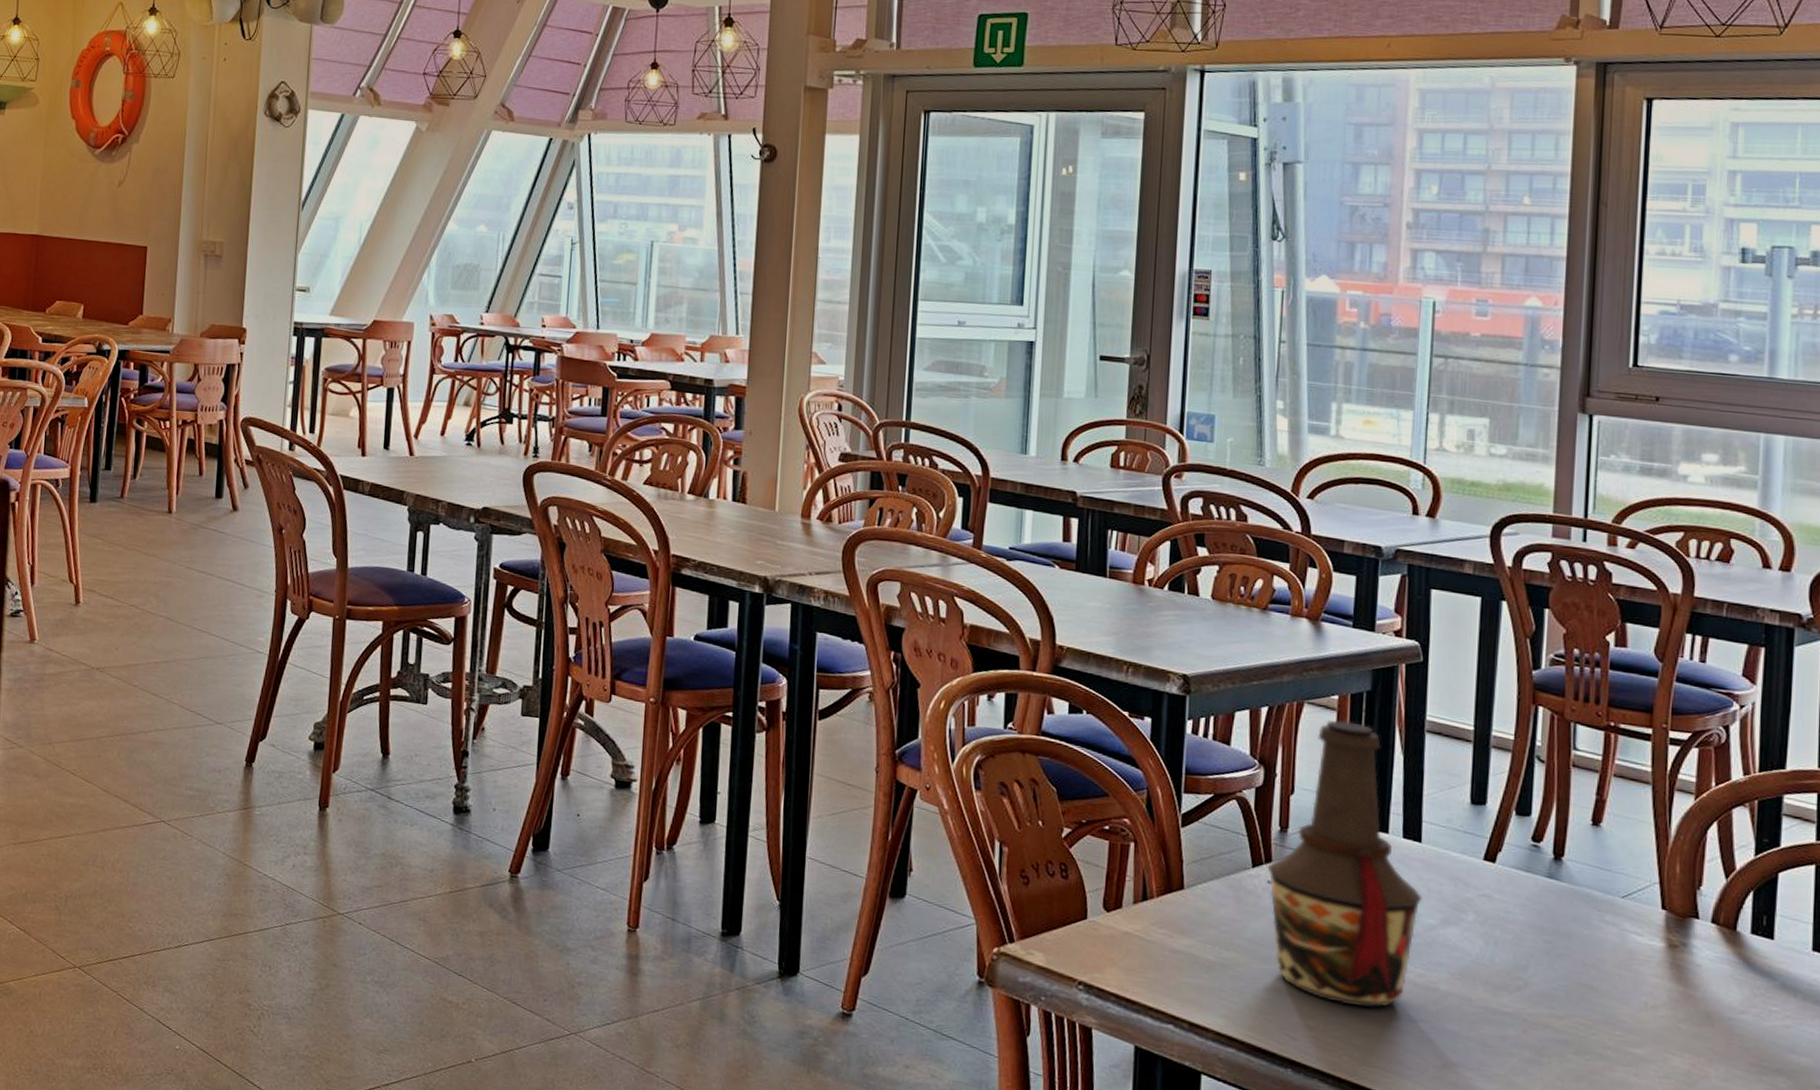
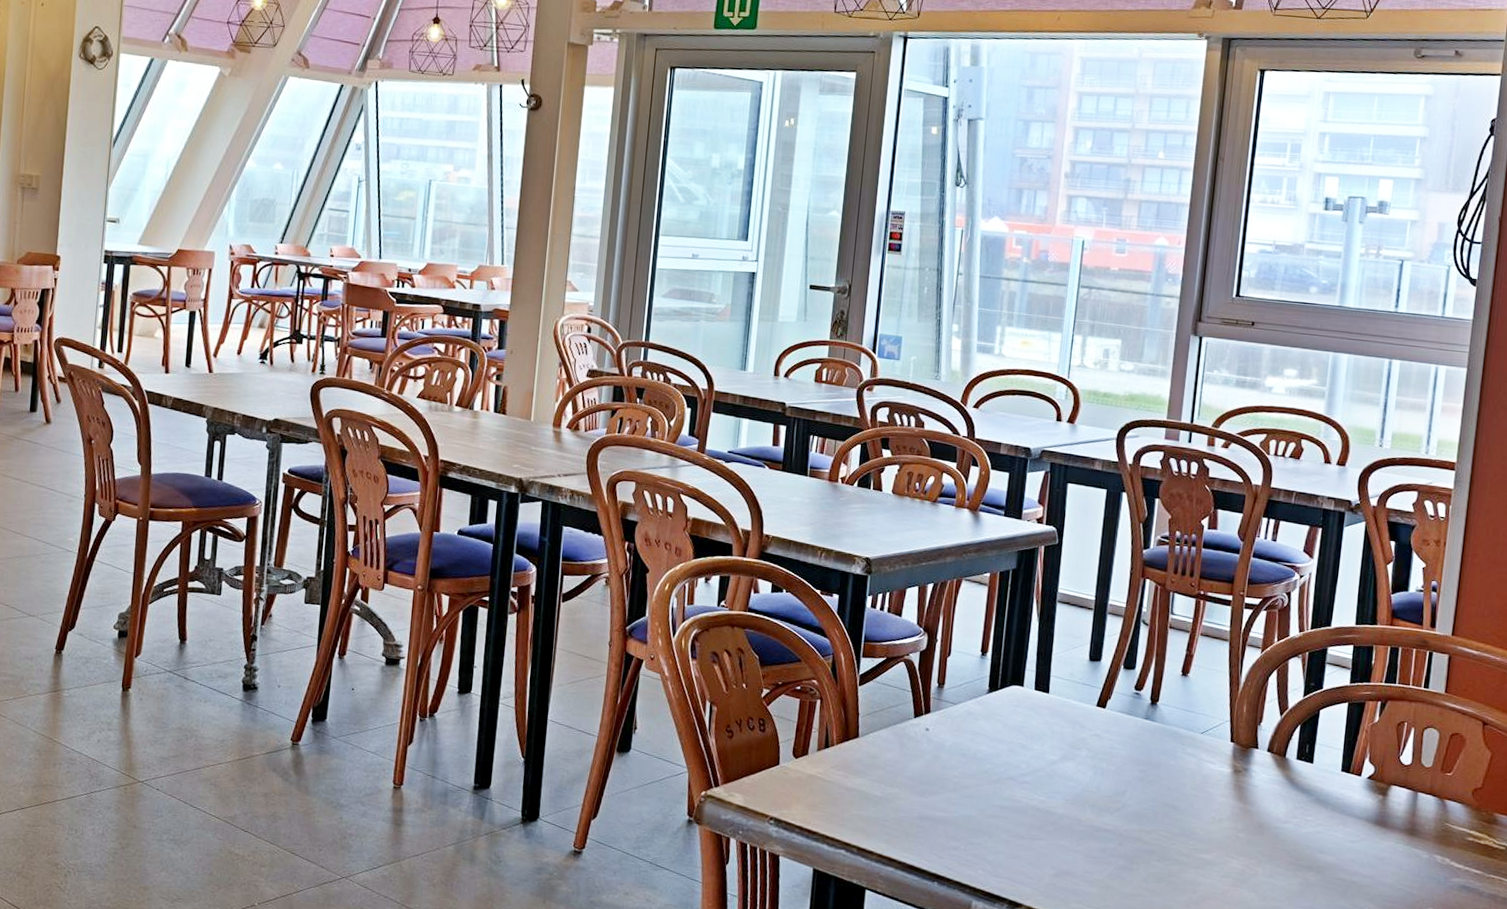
bottle: present [1267,719,1423,1008] -> none [926,593,1048,830]

